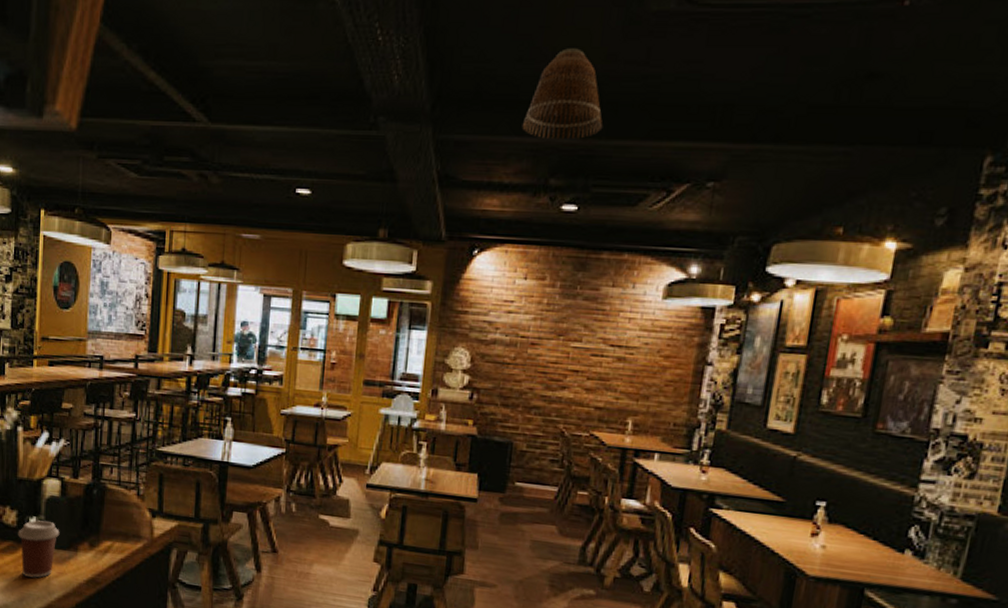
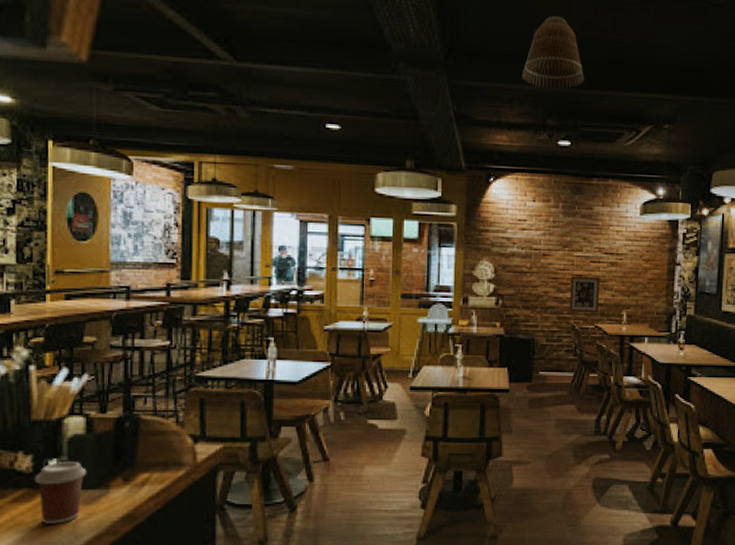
wall art: none [558,371,601,419] -> present [569,276,600,313]

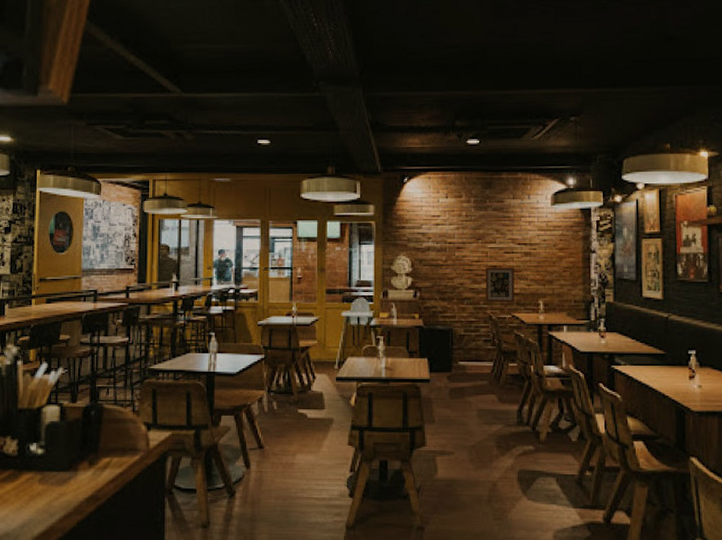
coffee cup: present [34,462,87,524] -> none [18,446,60,503]
lamp shade: present [522,16,585,89] -> none [430,27,490,93]

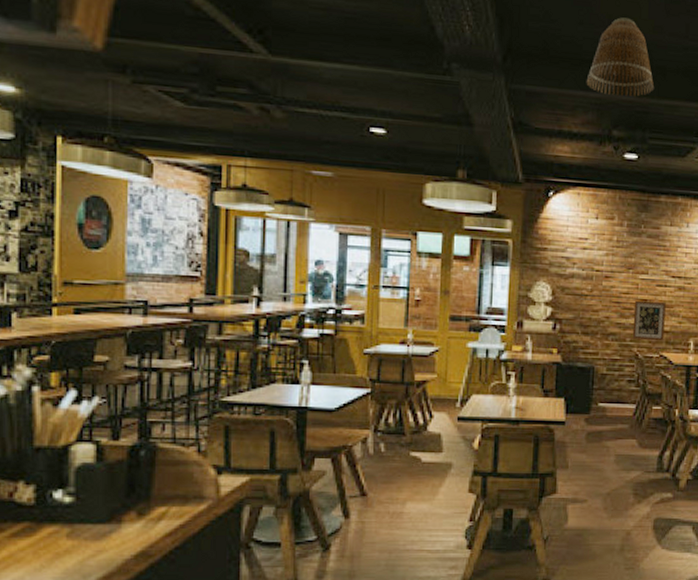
lamp shade: none [430,27,490,93] -> present [586,17,655,97]

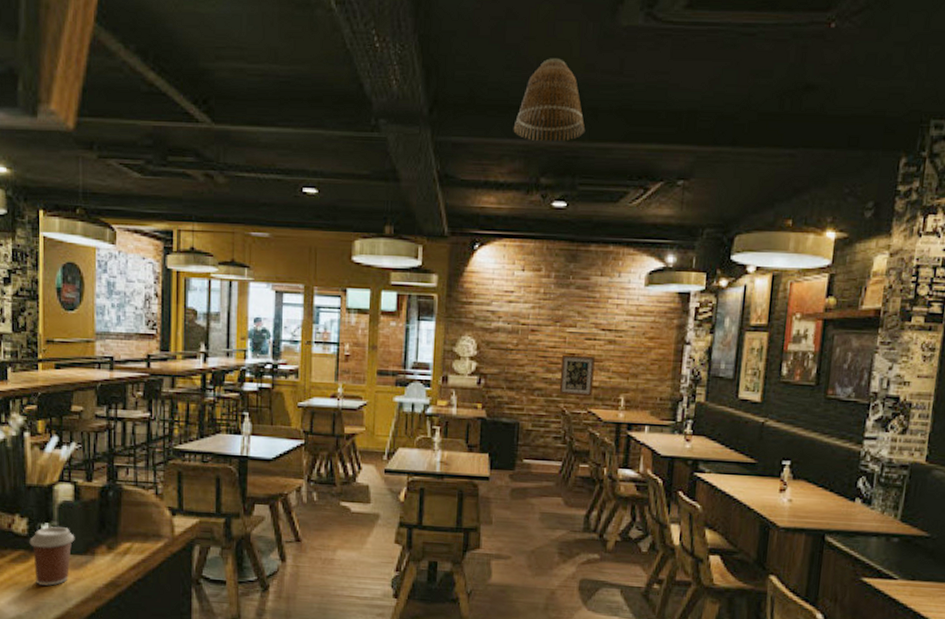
coffee cup: none [36,493,96,561] -> present [29,526,75,586]

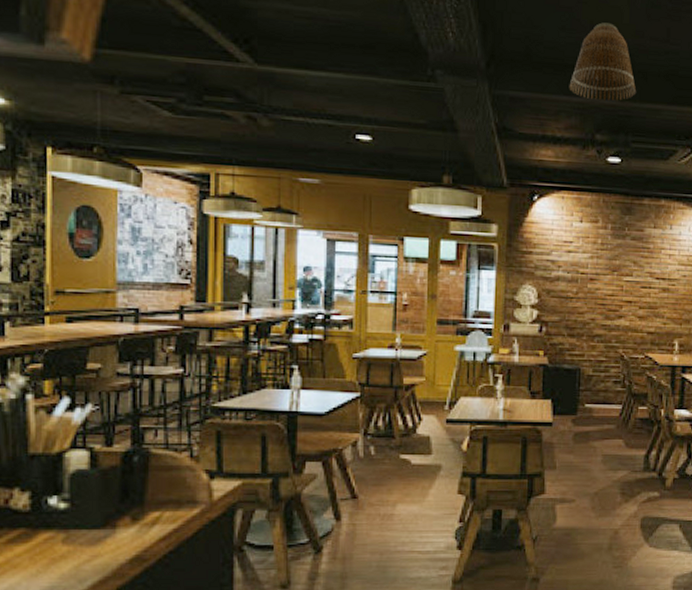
coffee cup: present [29,526,75,586] -> none [32,499,91,567]
wall art: present [559,354,595,397] -> none [617,302,650,342]

